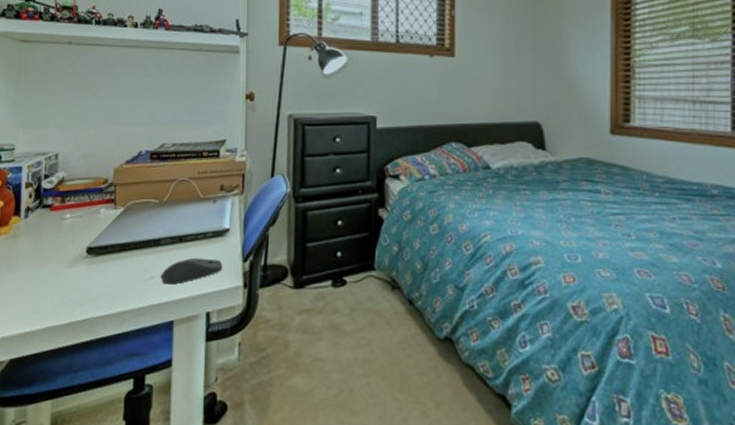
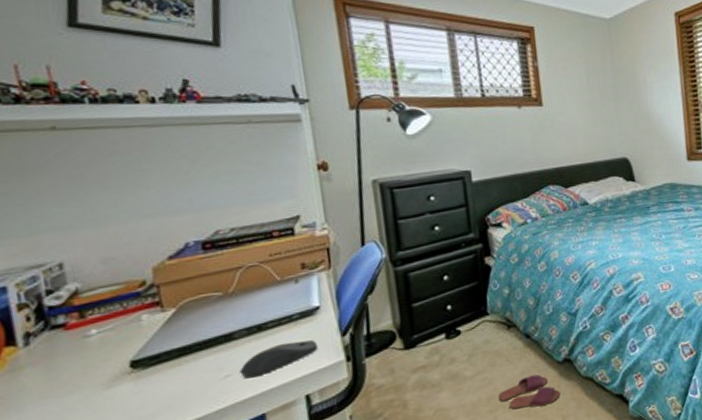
slippers: none [375,346,437,385] -> present [499,374,560,409]

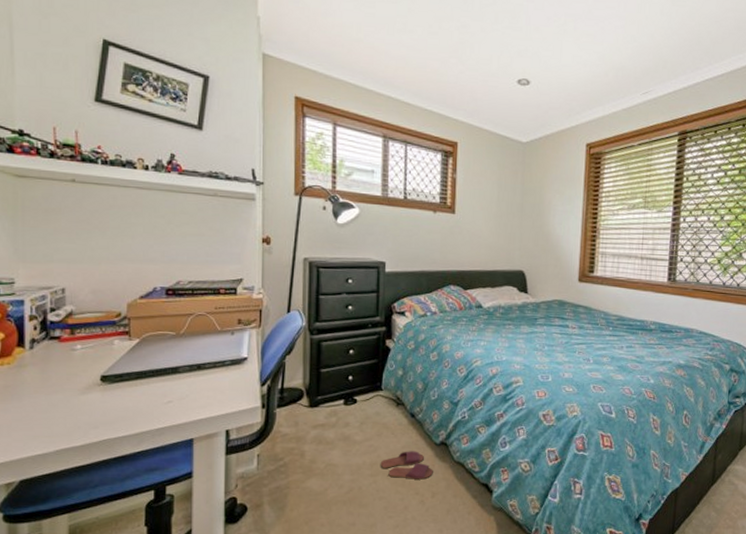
computer mouse: present [239,340,319,379] -> none [179,383,242,407]

